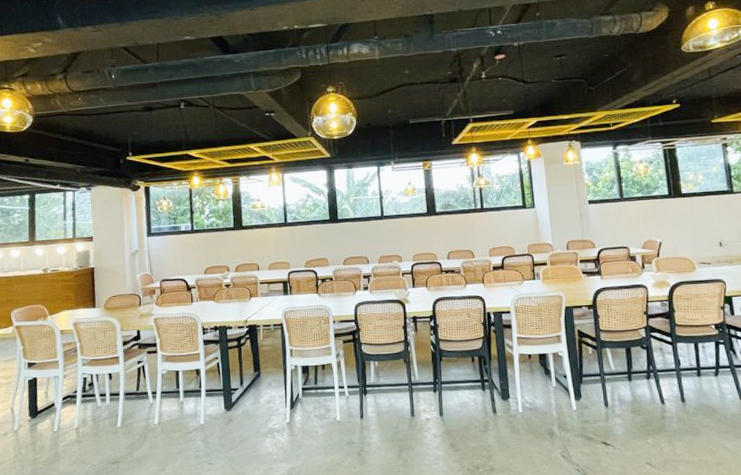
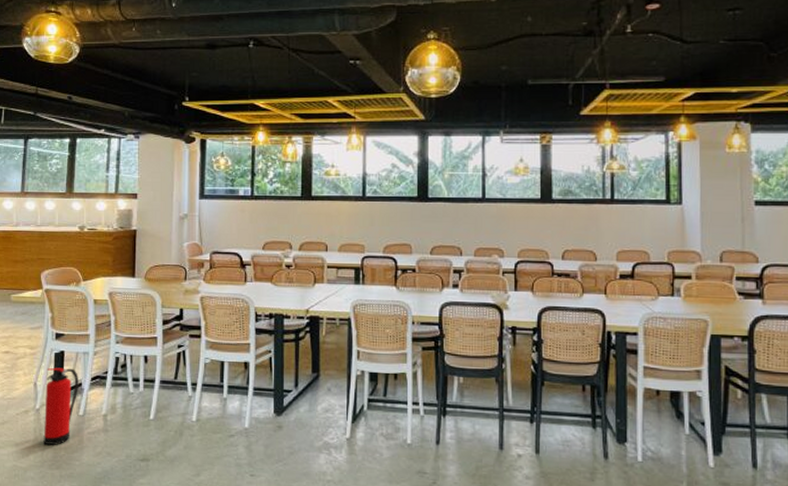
fire extinguisher: none [22,391,52,461] -> present [43,367,78,446]

